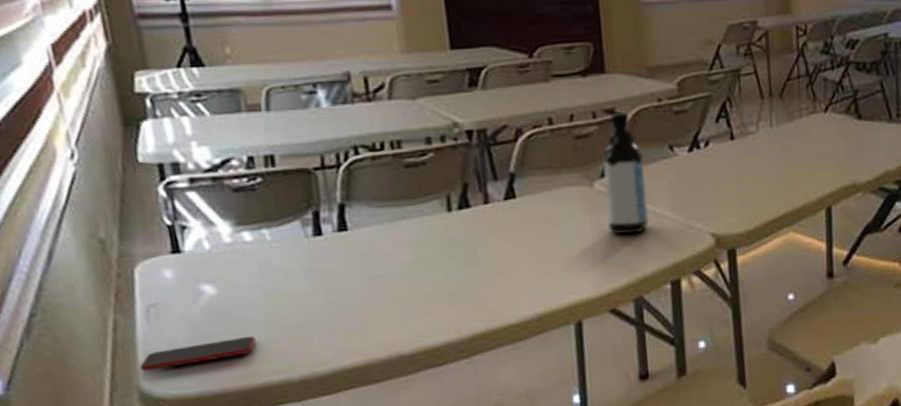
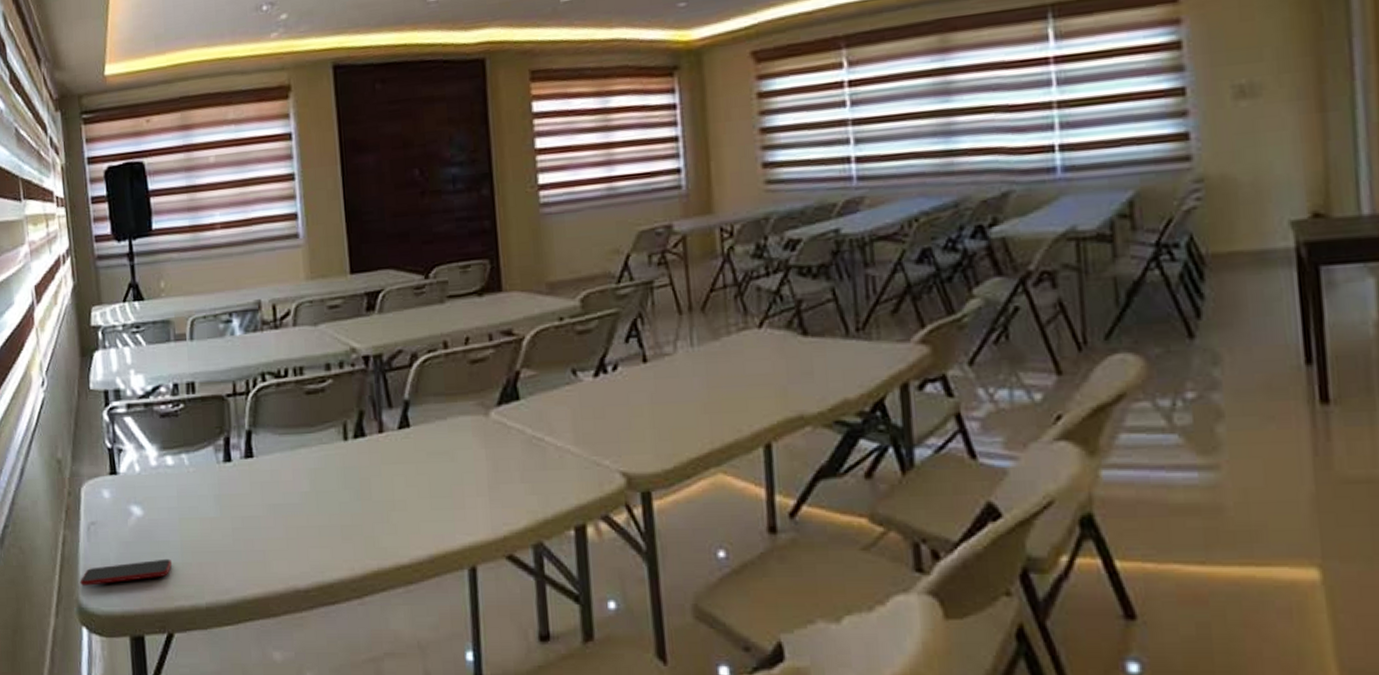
water bottle: present [603,112,649,235] -> none [499,333,549,471]

